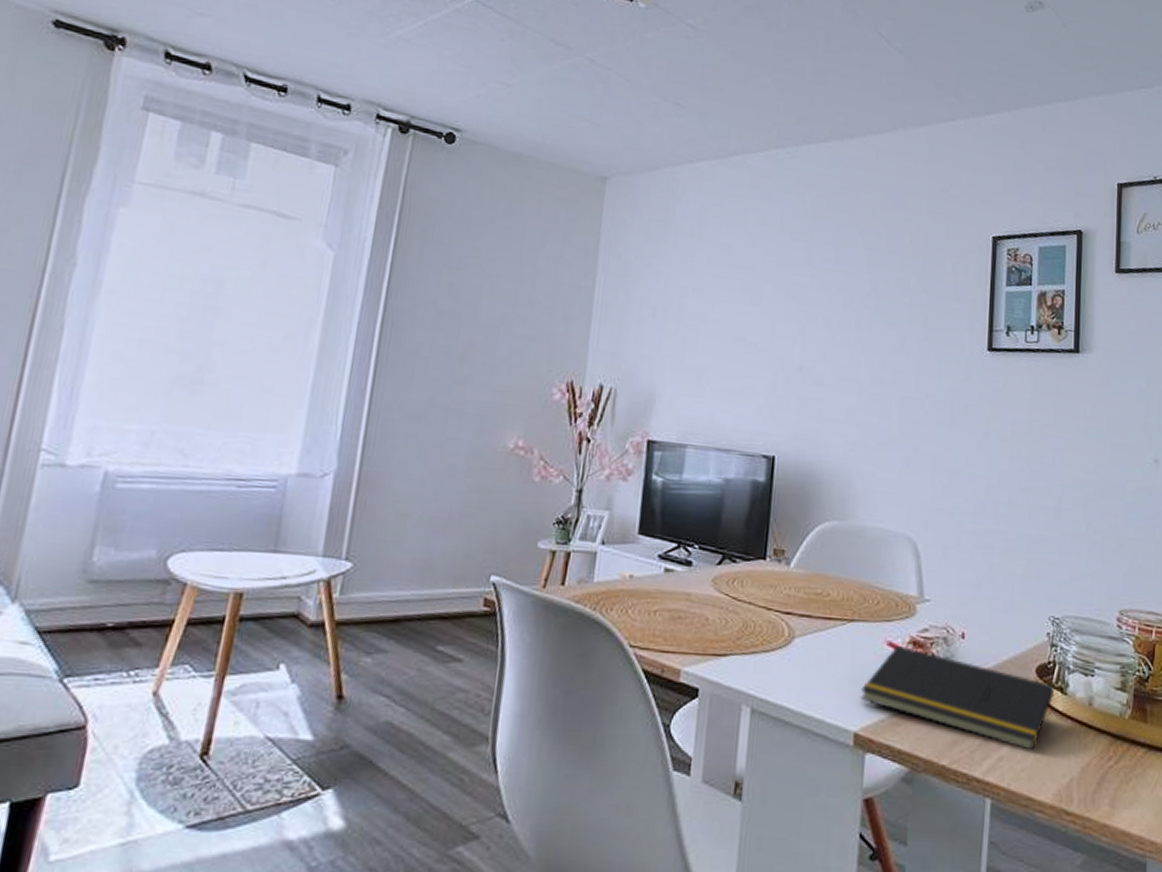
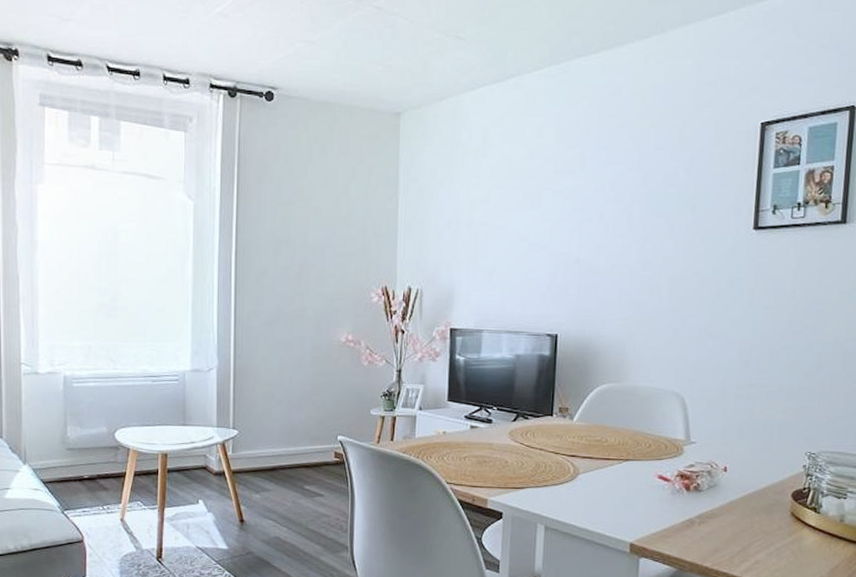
notepad: present [861,645,1055,751] -> none [635,477,809,556]

